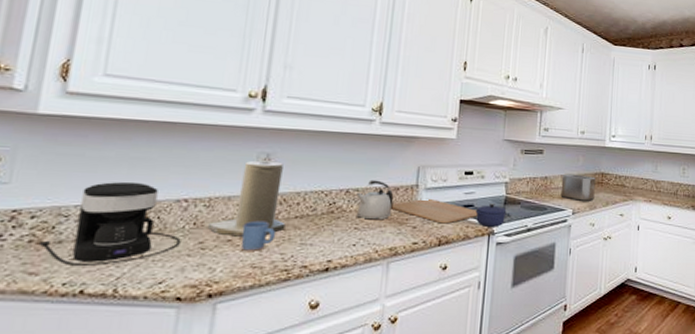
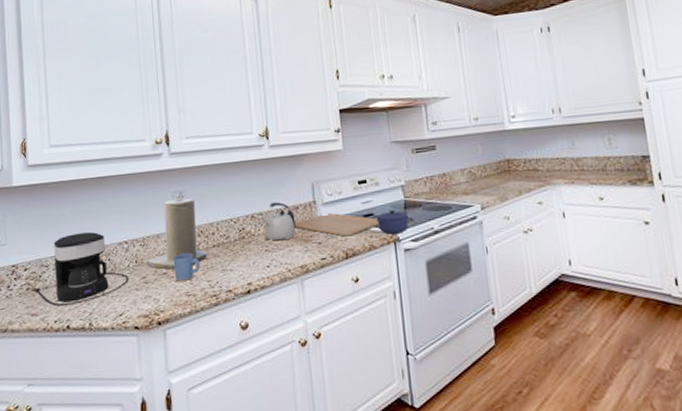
toaster: present [560,174,596,202] -> none [461,165,504,195]

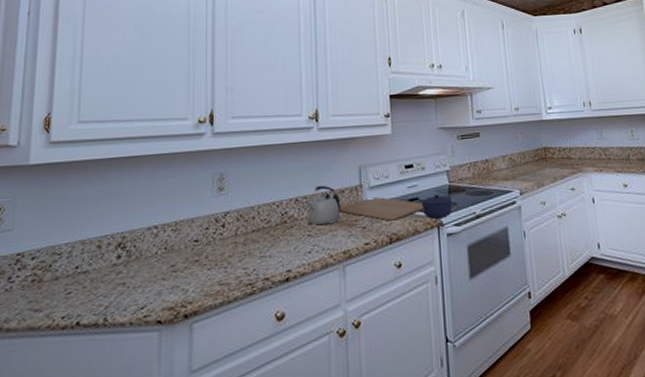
coffee maker: present [33,232,129,306] -> none [39,216,155,300]
paper towel: present [146,197,207,270] -> none [176,179,245,257]
mug: present [173,252,201,281] -> none [207,238,238,269]

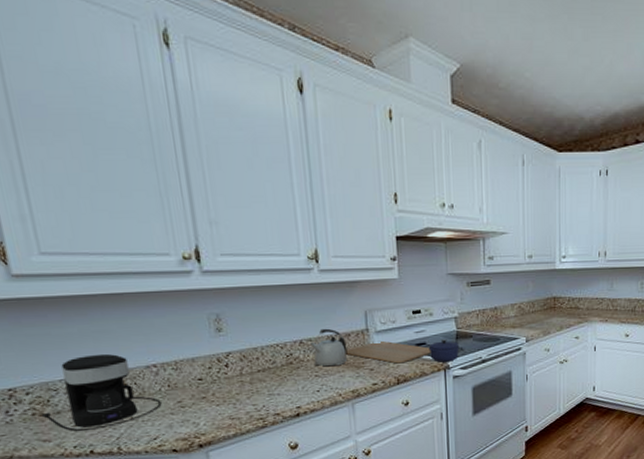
coffee maker: none [39,216,155,300] -> present [41,354,162,431]

